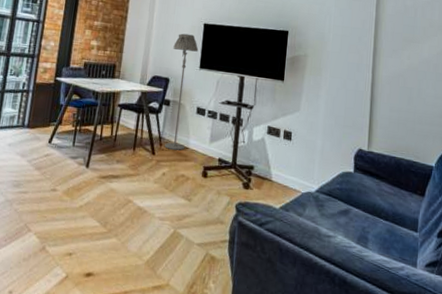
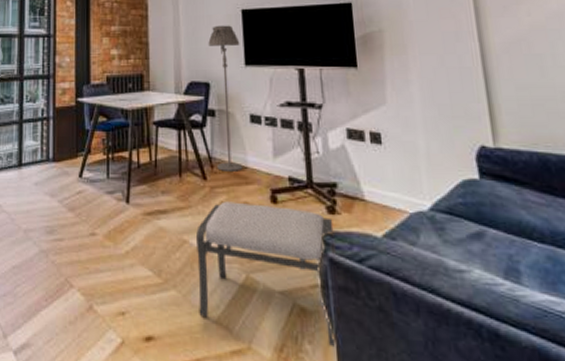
ottoman: none [132,173,246,287] -> present [195,201,338,348]

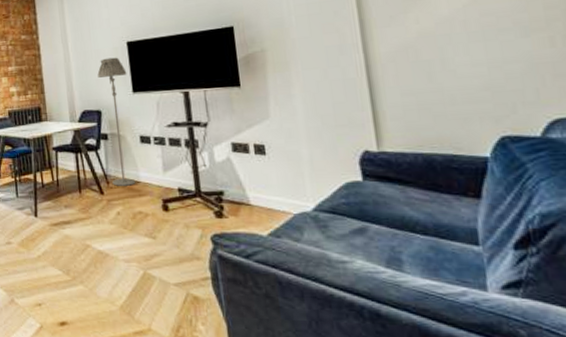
ottoman: present [195,201,338,348] -> none [97,211,229,328]

